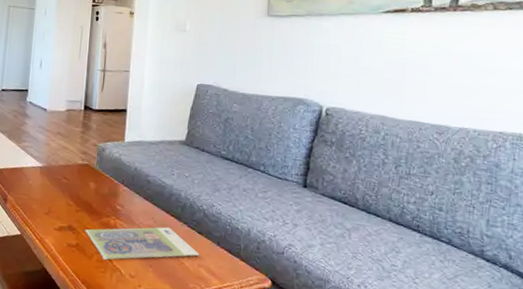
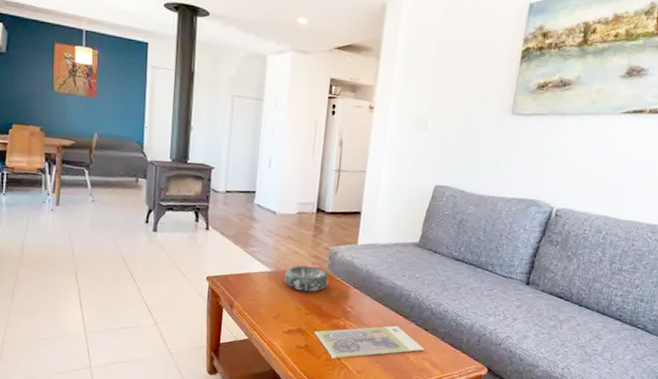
decorative bowl: none [55,161,98,188] -> present [284,265,329,292]

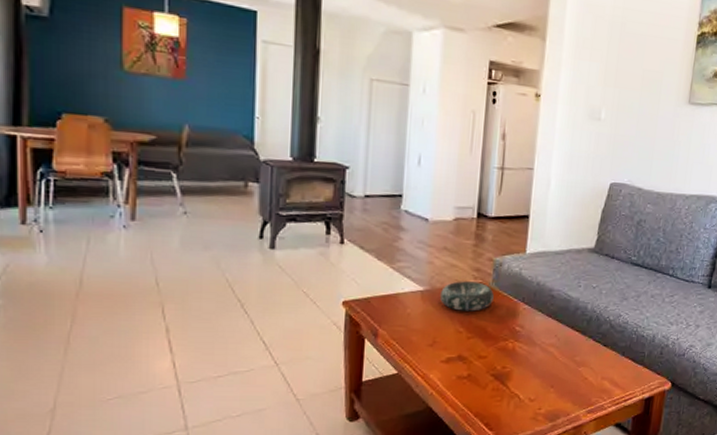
cash: present [313,325,424,359] -> none [477,343,603,387]

